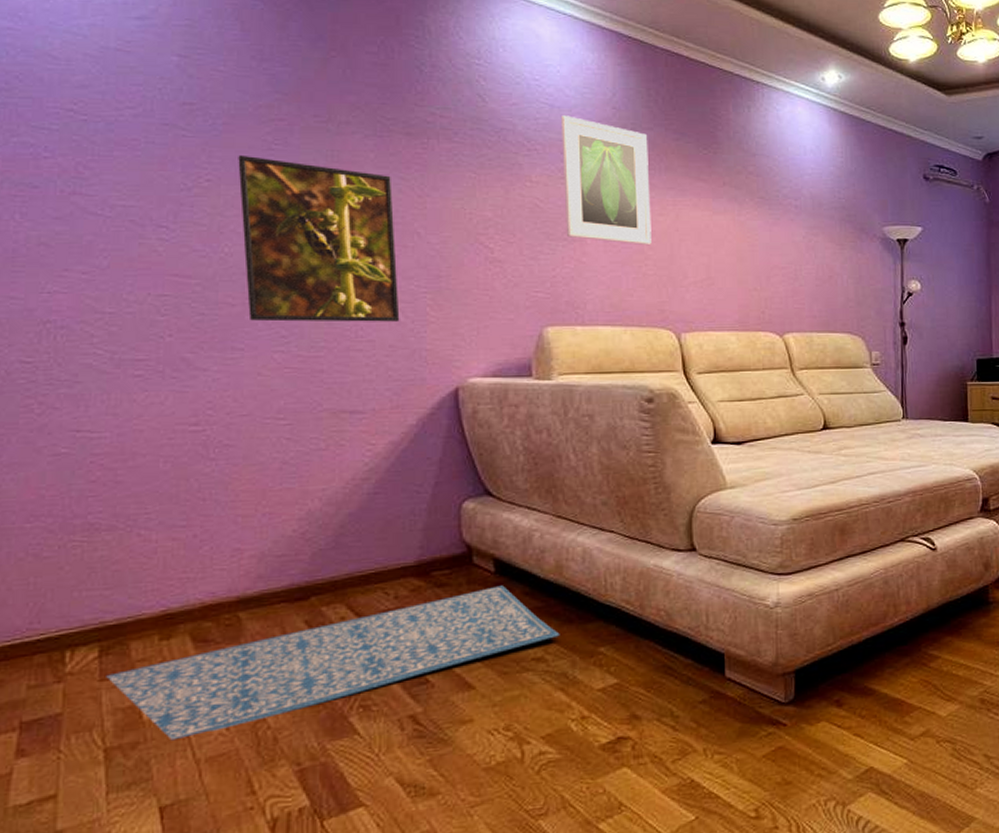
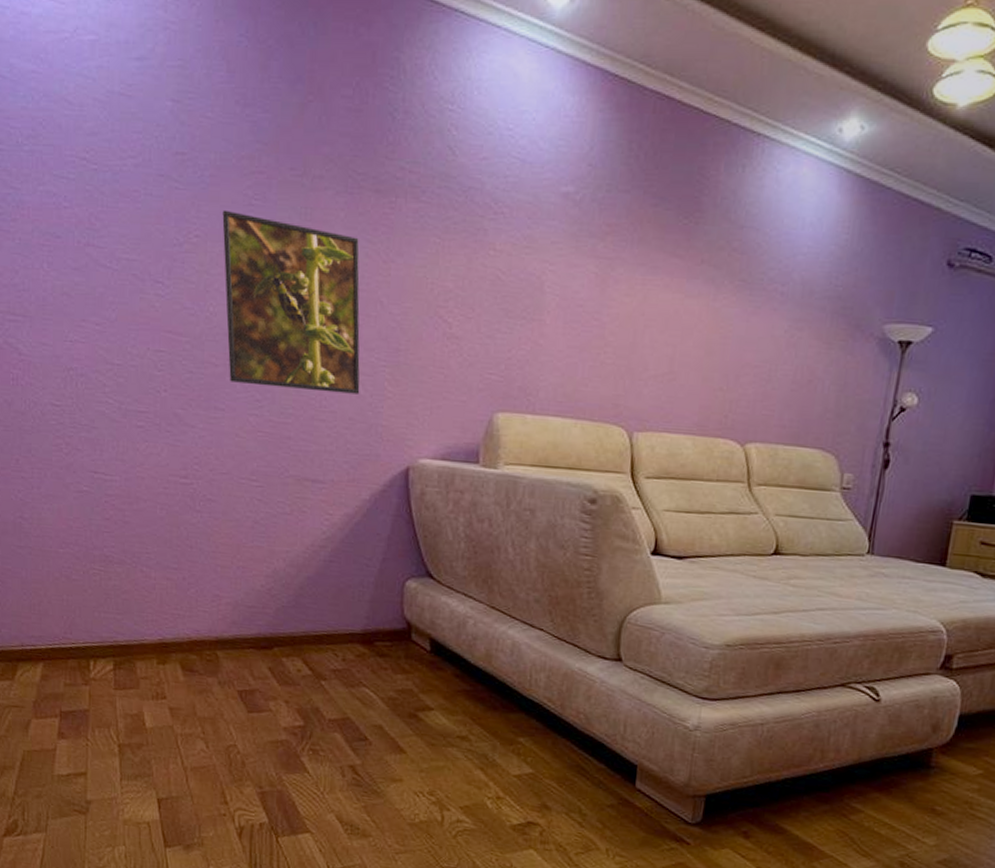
rug: present [106,585,560,741] -> none [119,664,484,749]
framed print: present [562,115,652,246] -> none [525,173,624,331]

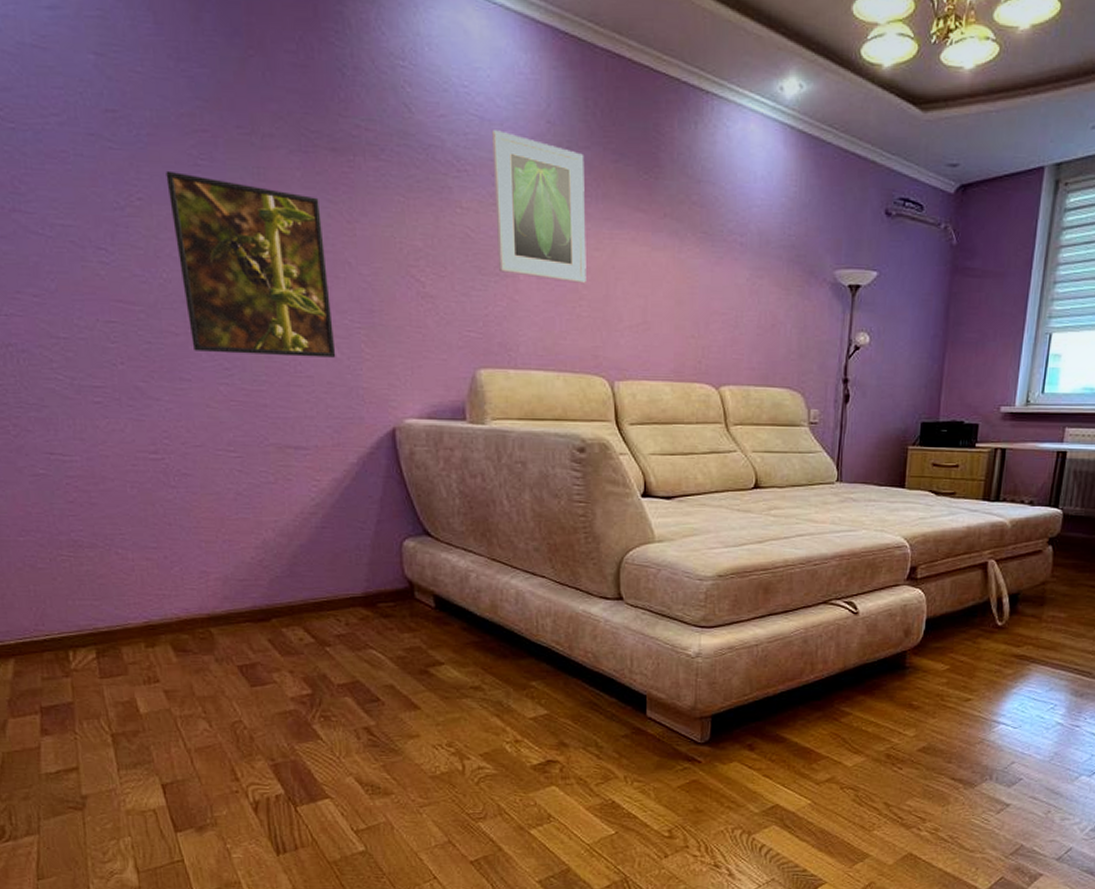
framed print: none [525,173,624,331] -> present [492,130,586,284]

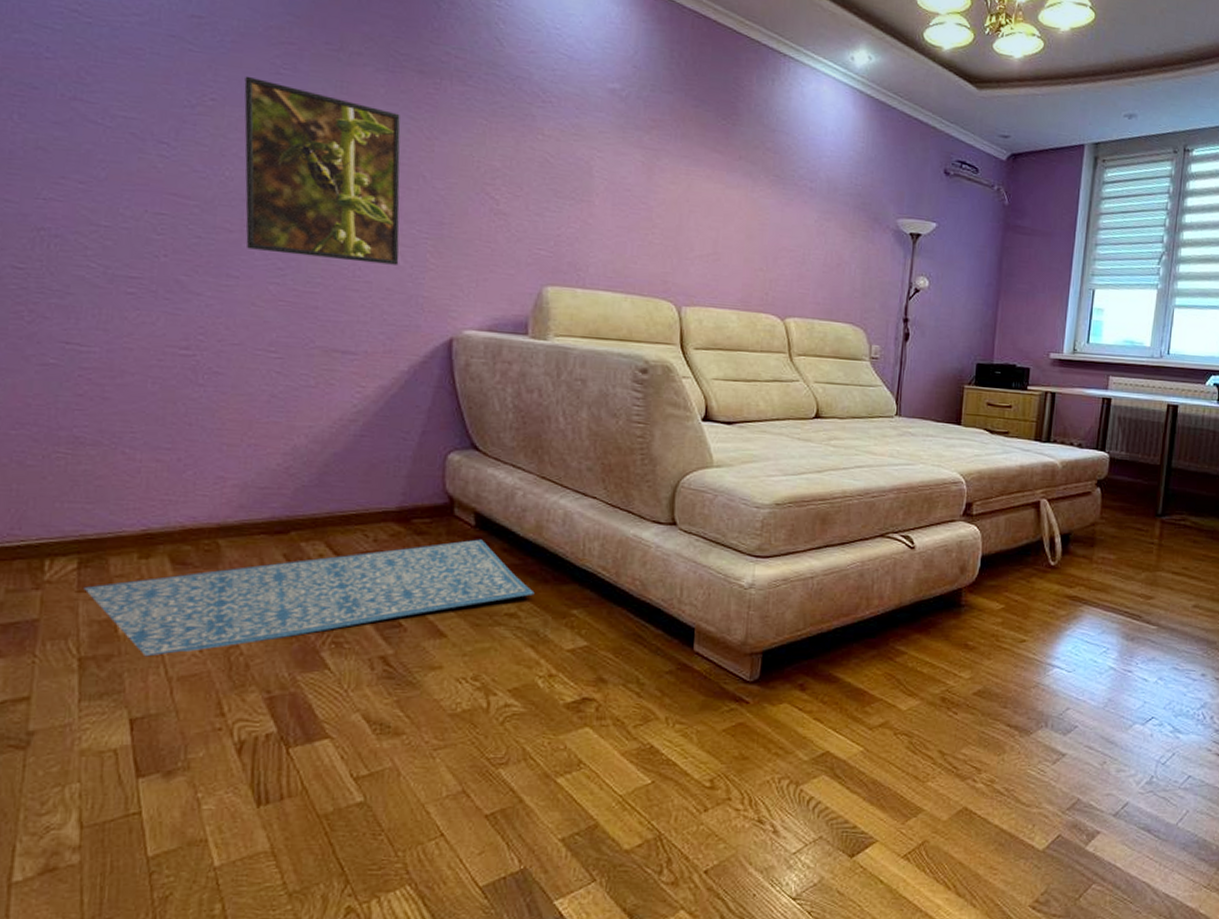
rug: none [105,620,495,732] -> present [84,539,535,657]
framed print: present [492,130,586,284] -> none [574,69,667,214]

